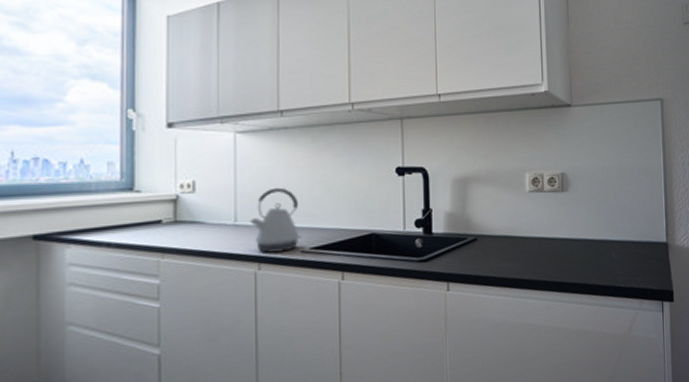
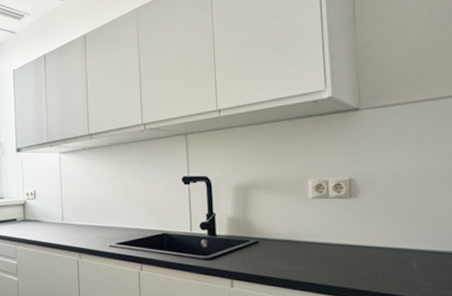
kettle: present [249,187,301,253] -> none [72,195,109,246]

